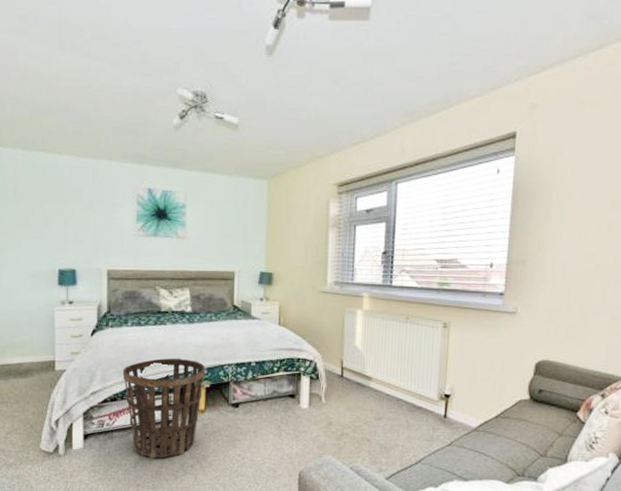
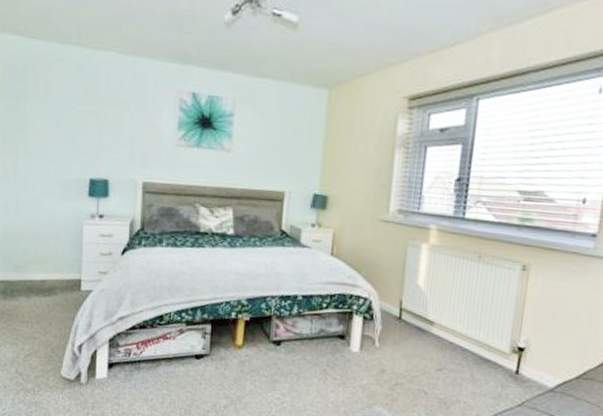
basket: present [122,358,205,458] -> none [153,285,246,396]

